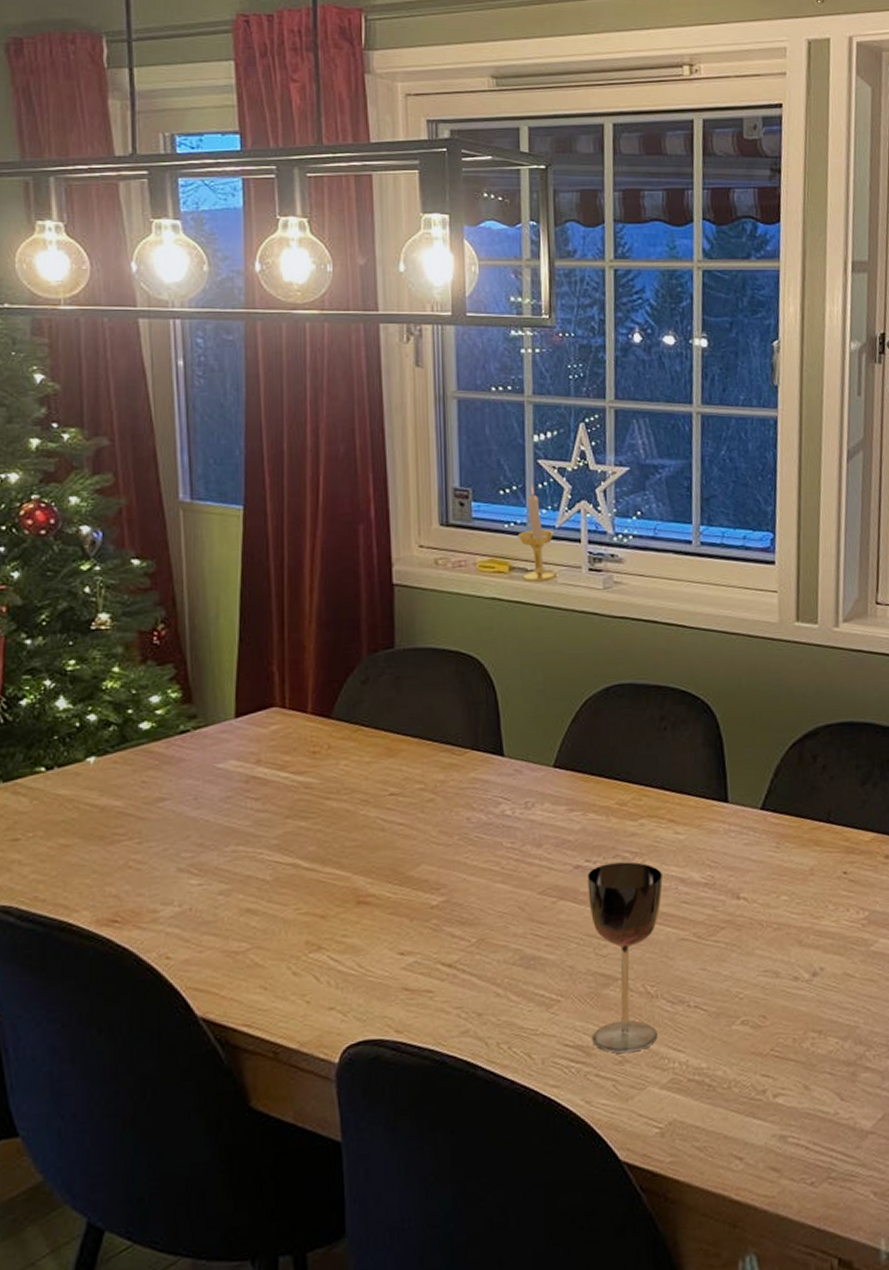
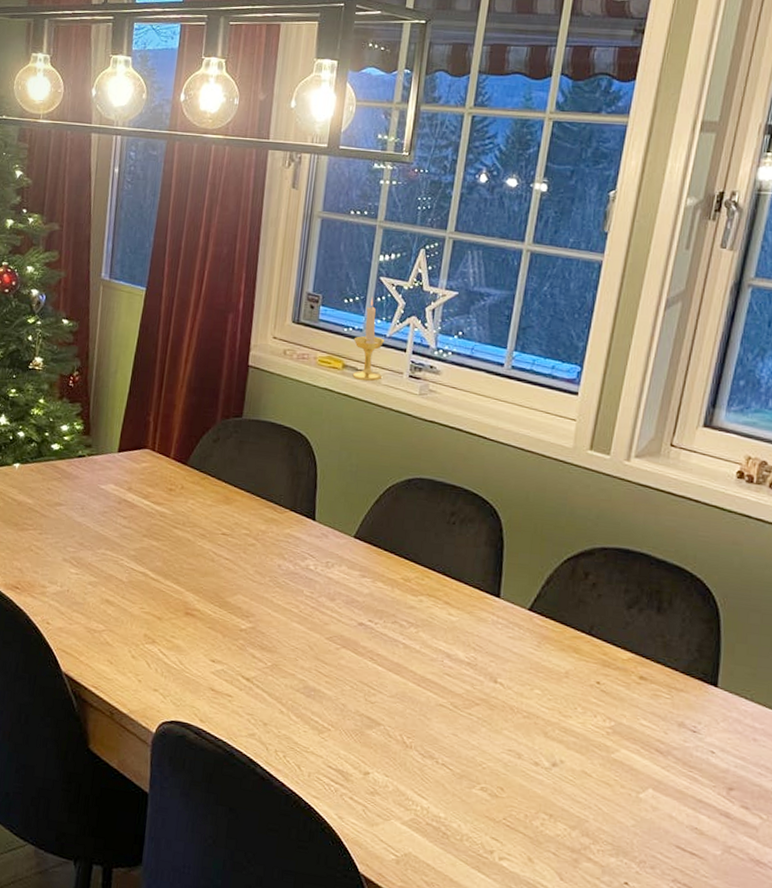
wineglass: present [587,861,663,1054] -> none [351,626,432,788]

